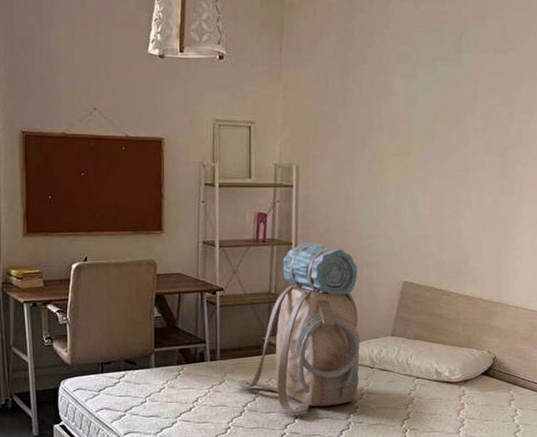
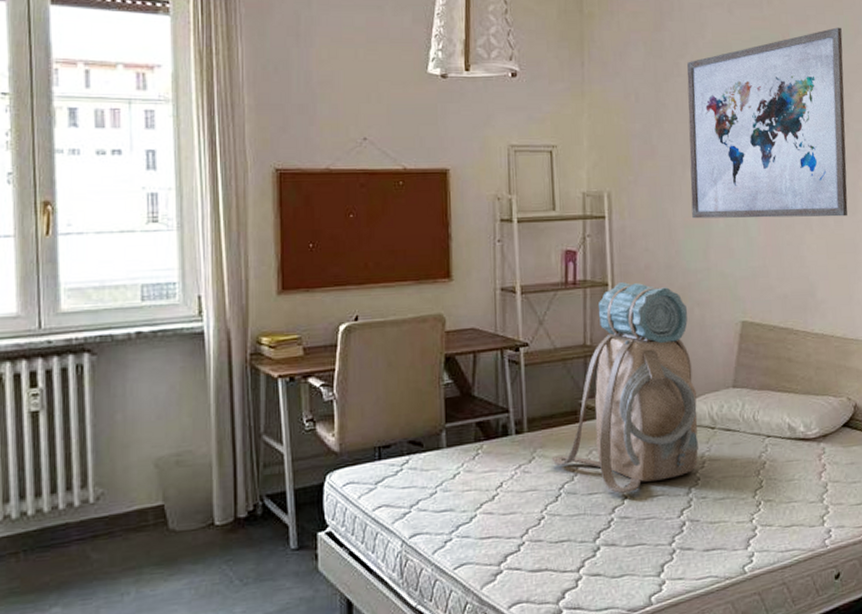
wall art: none [368,23,516,196] -> present [687,27,848,219]

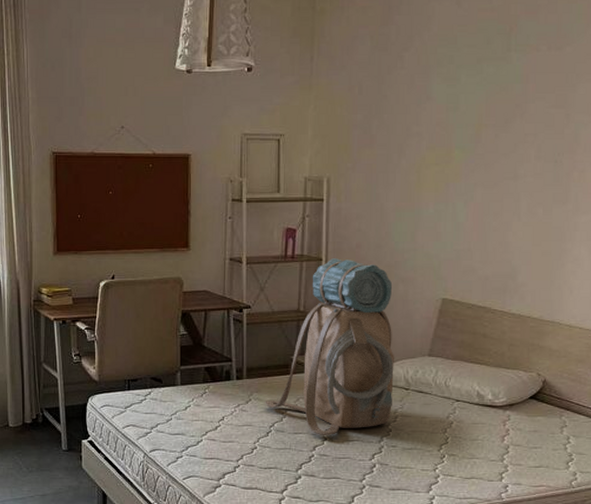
wall art: present [687,27,848,219] -> none [404,16,573,206]

